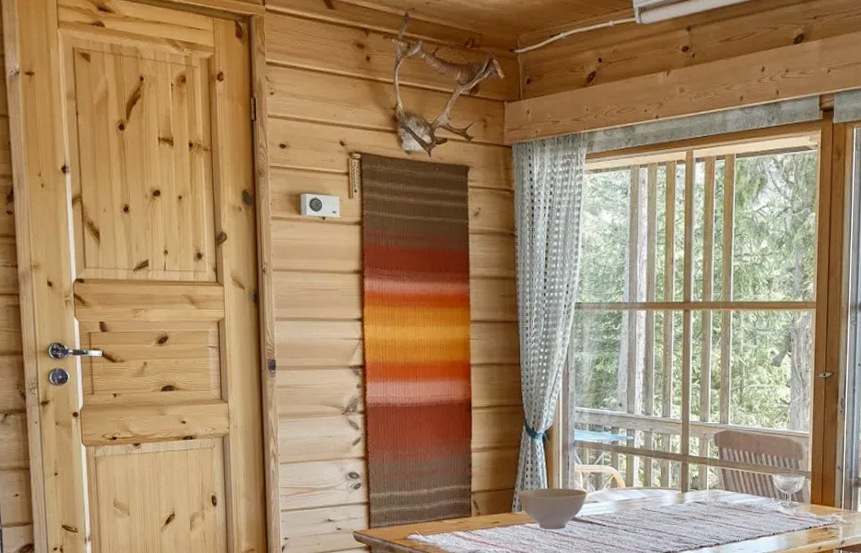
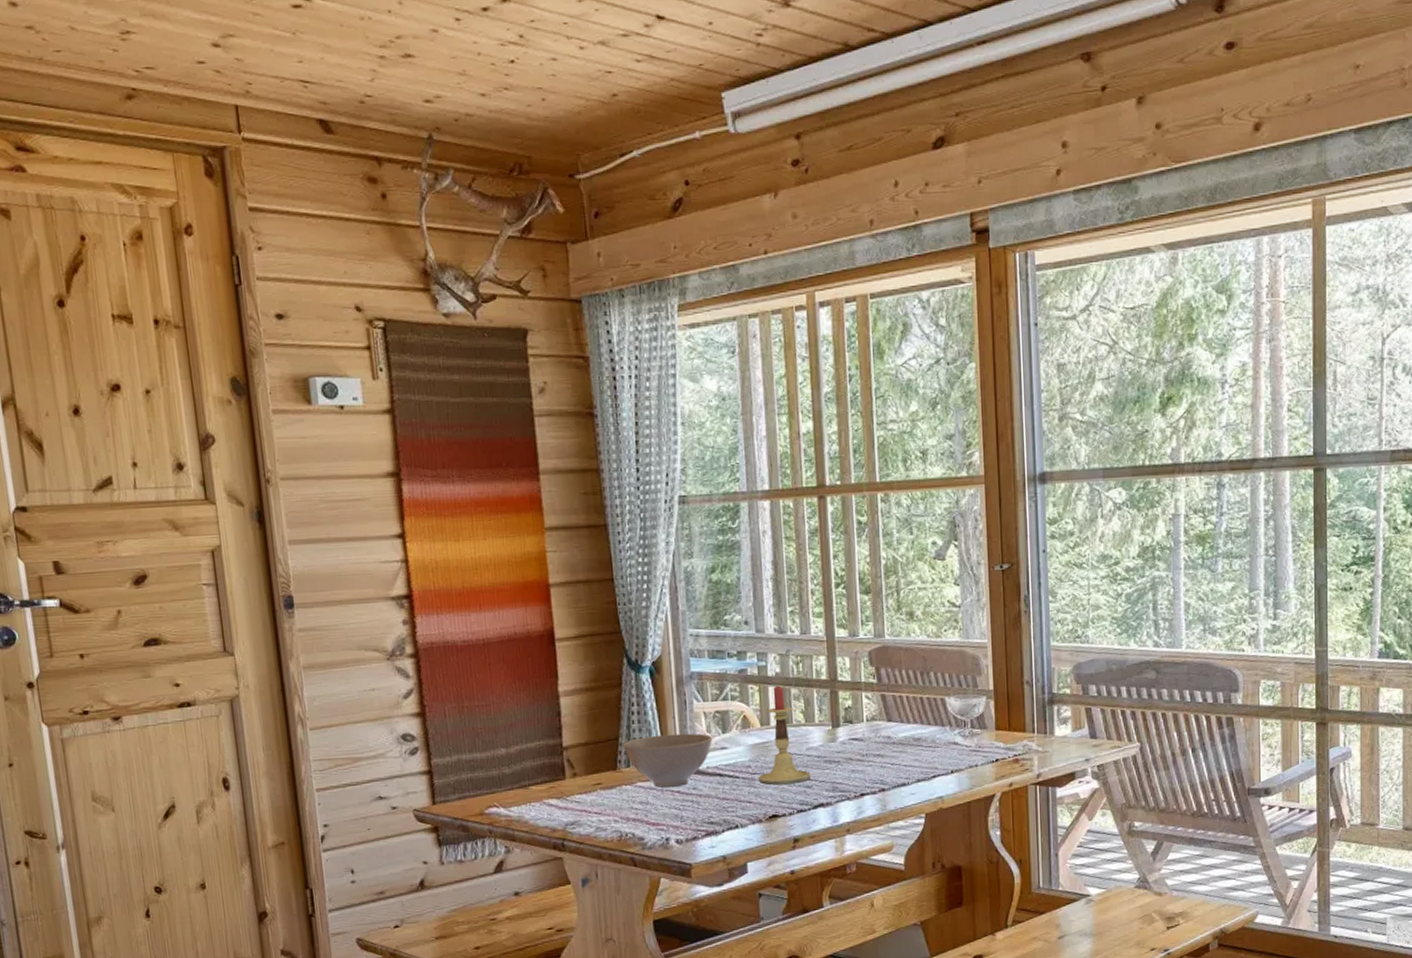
candlestick: none [621,456,662,534] -> present [758,685,811,786]

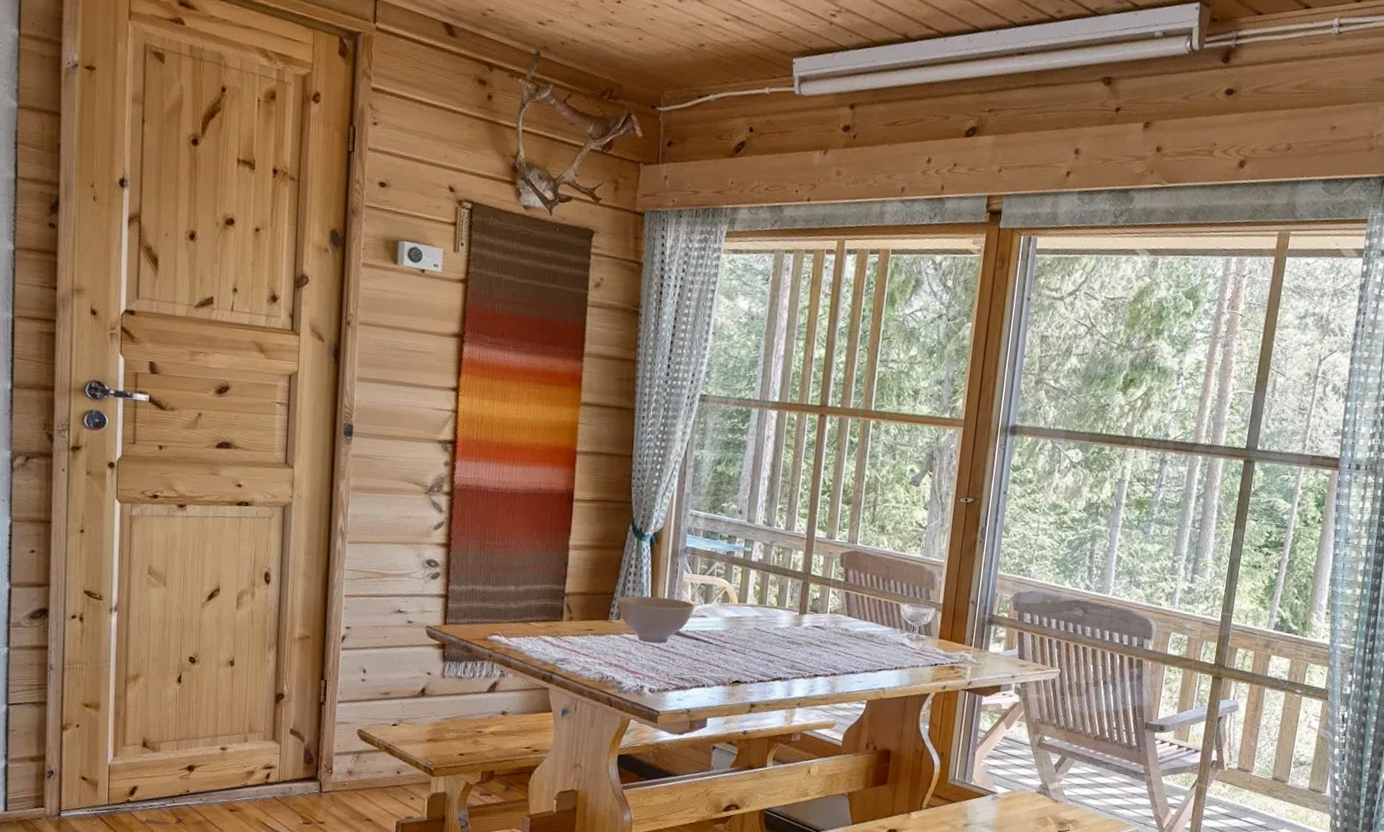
candlestick: present [758,685,811,786] -> none [728,570,775,657]

